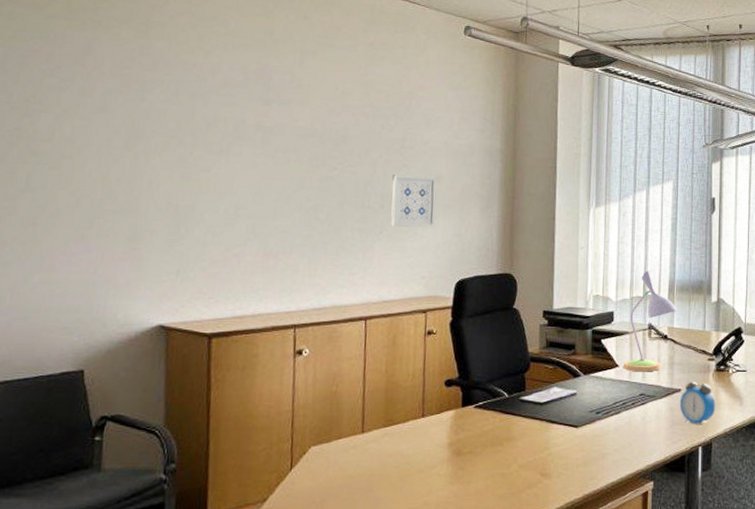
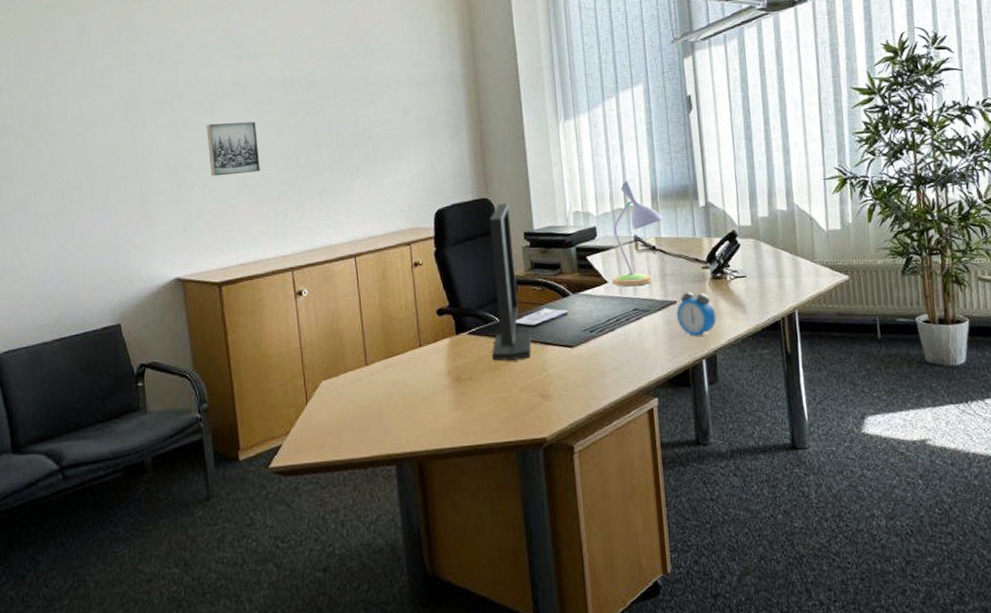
wall art: none [216,165,276,222] -> present [206,121,260,177]
wall art: present [390,174,437,227] -> none [362,110,408,165]
monitor: none [495,280,538,436] -> present [489,203,532,361]

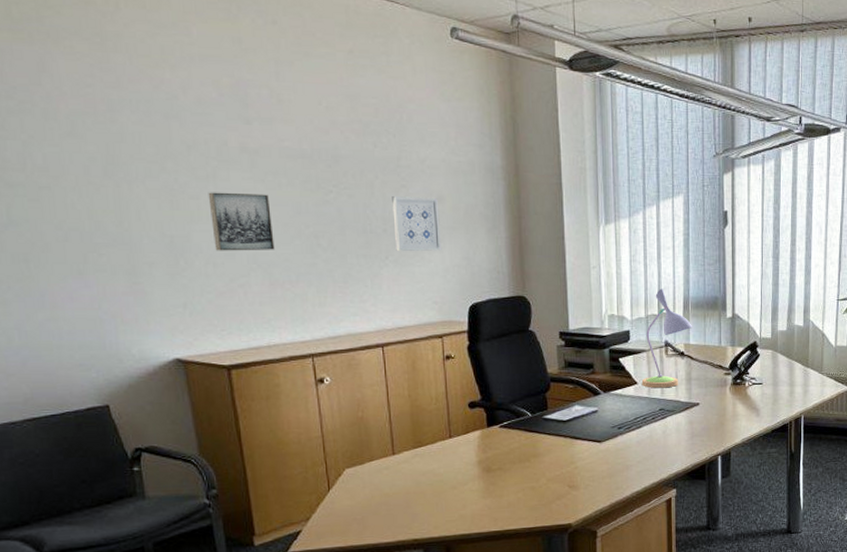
wall art: none [362,110,408,165] -> present [392,196,442,252]
monitor: present [489,203,532,361] -> none [522,302,562,453]
alarm clock: present [676,292,717,337] -> none [698,395,733,436]

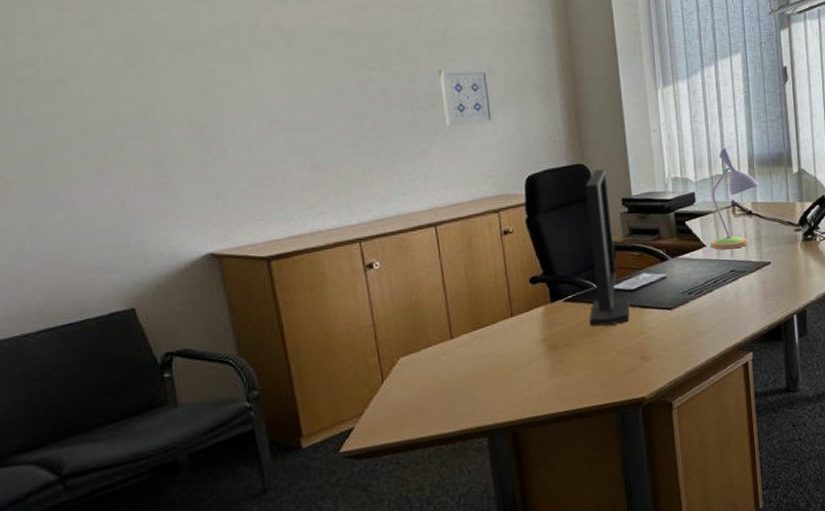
wall art: present [208,192,275,251] -> none [240,75,315,137]
monitor: none [522,302,562,453] -> present [585,169,631,326]

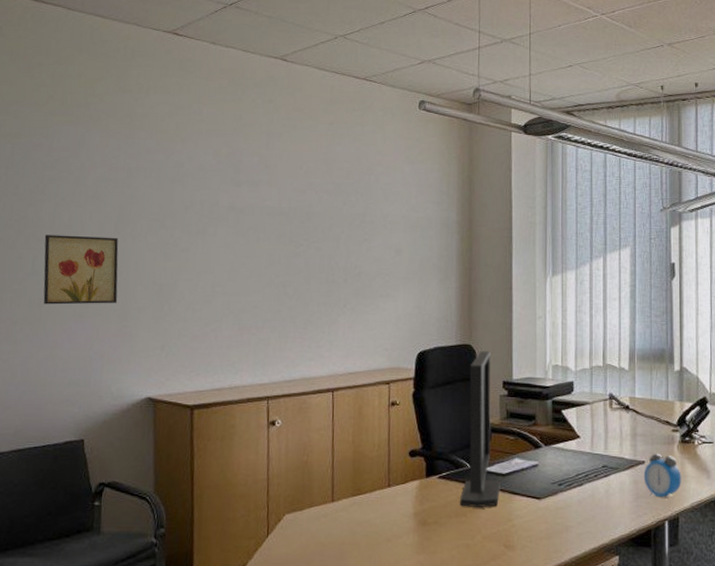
wall art: none [27,72,148,158] -> present [43,235,119,305]
wall art: present [439,69,495,127] -> none [354,249,397,301]
desk lamp: present [710,148,760,250] -> none [584,339,639,444]
alarm clock: none [770,253,807,294] -> present [643,453,682,499]

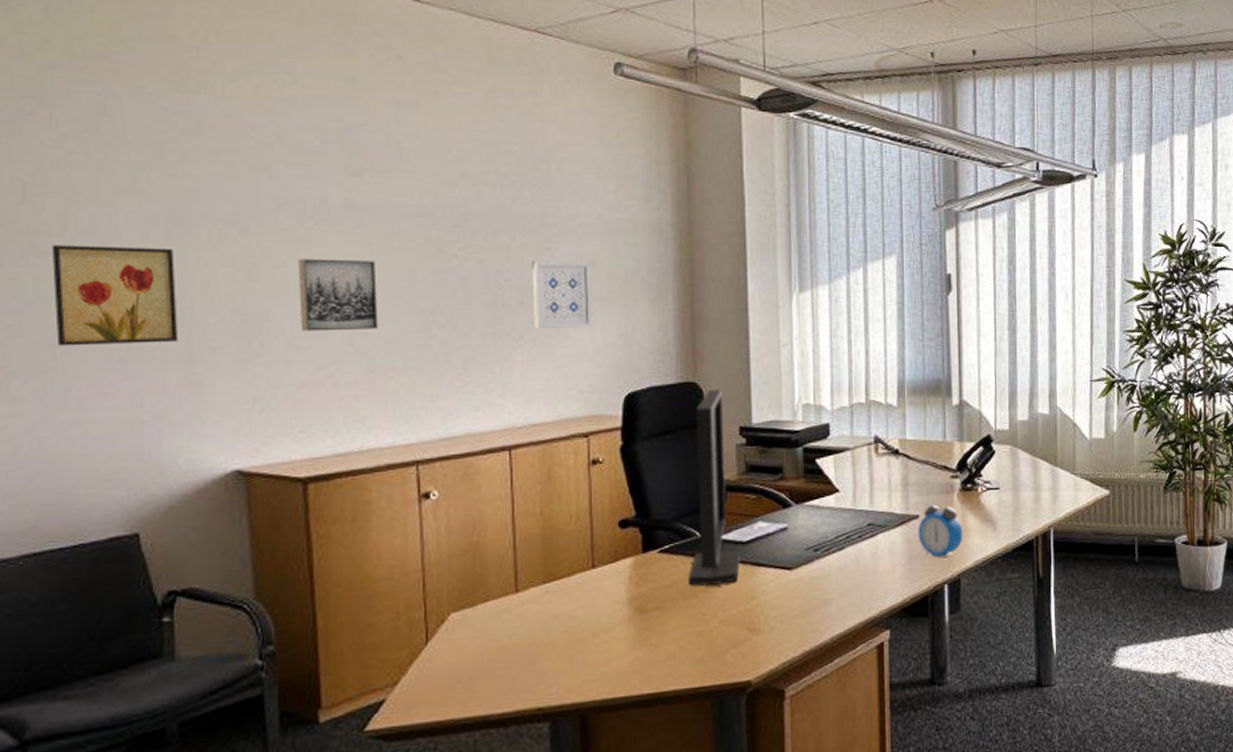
wall art: none [195,245,248,299] -> present [298,258,378,332]
wall art: none [354,249,397,301] -> present [532,261,593,330]

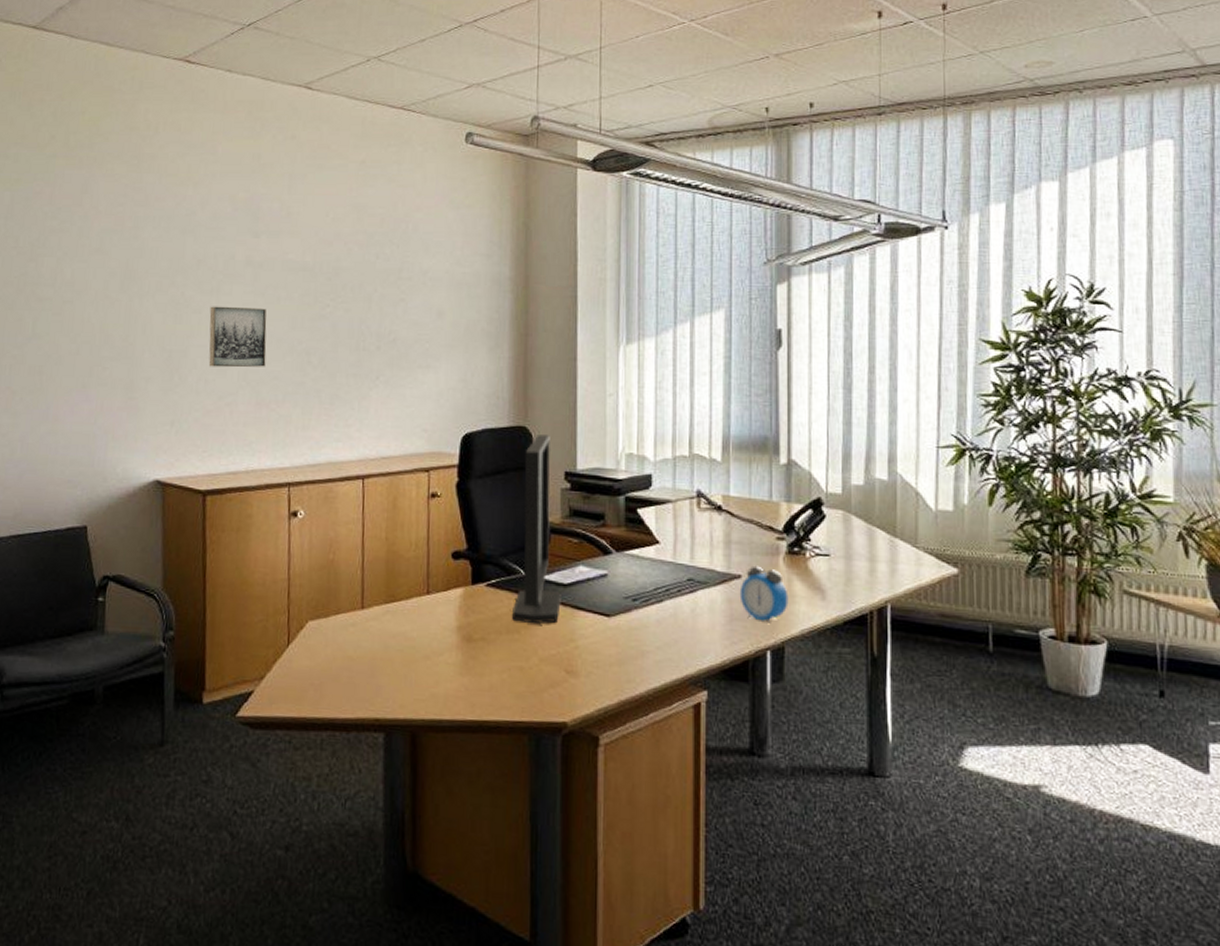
wall art: present [51,245,179,346] -> none [44,293,125,373]
wall art: present [532,261,593,330] -> none [388,311,438,372]

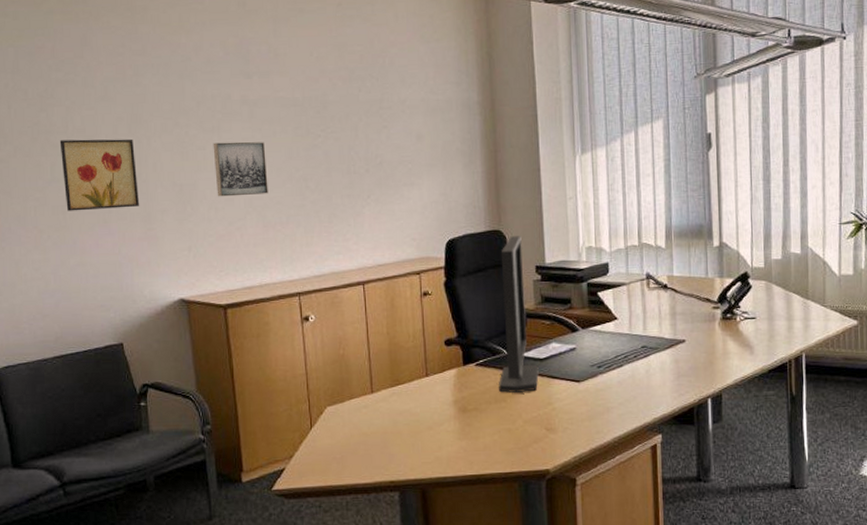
wall art: none [44,293,125,373] -> present [59,138,140,211]
alarm clock: present [739,565,789,623] -> none [684,331,724,377]

